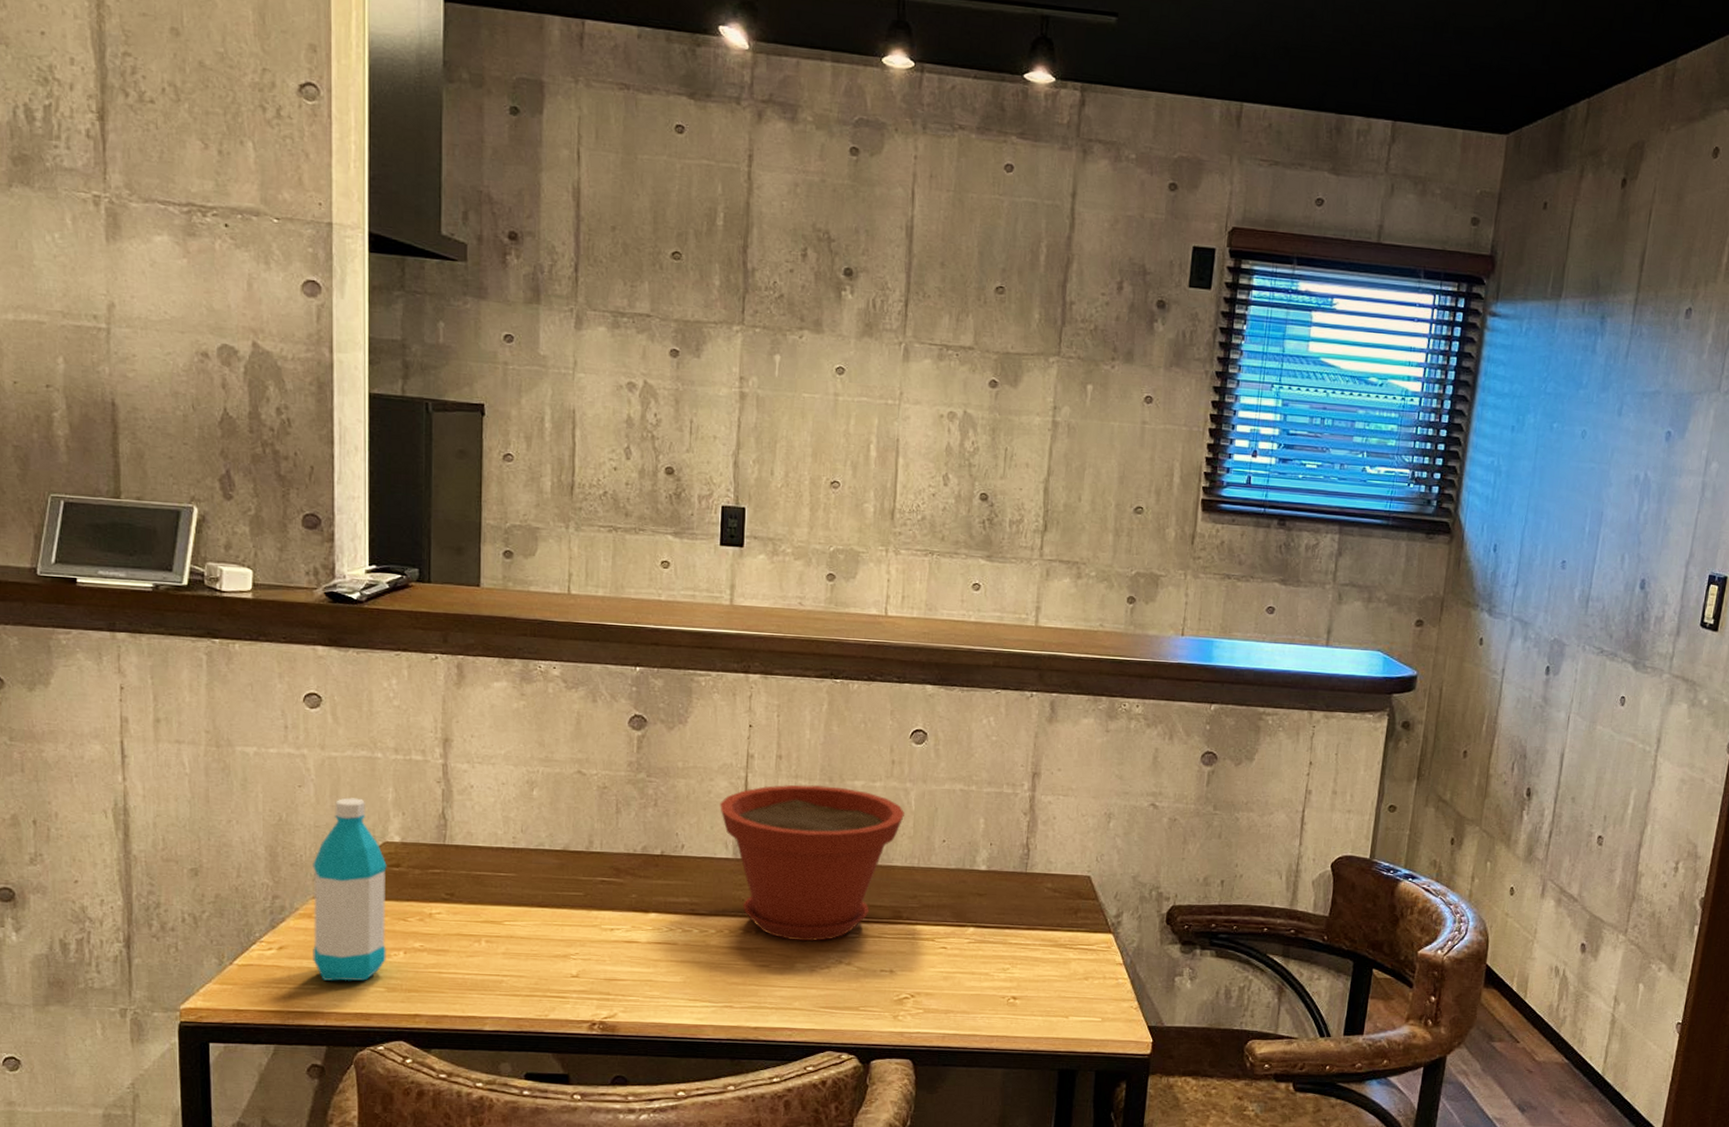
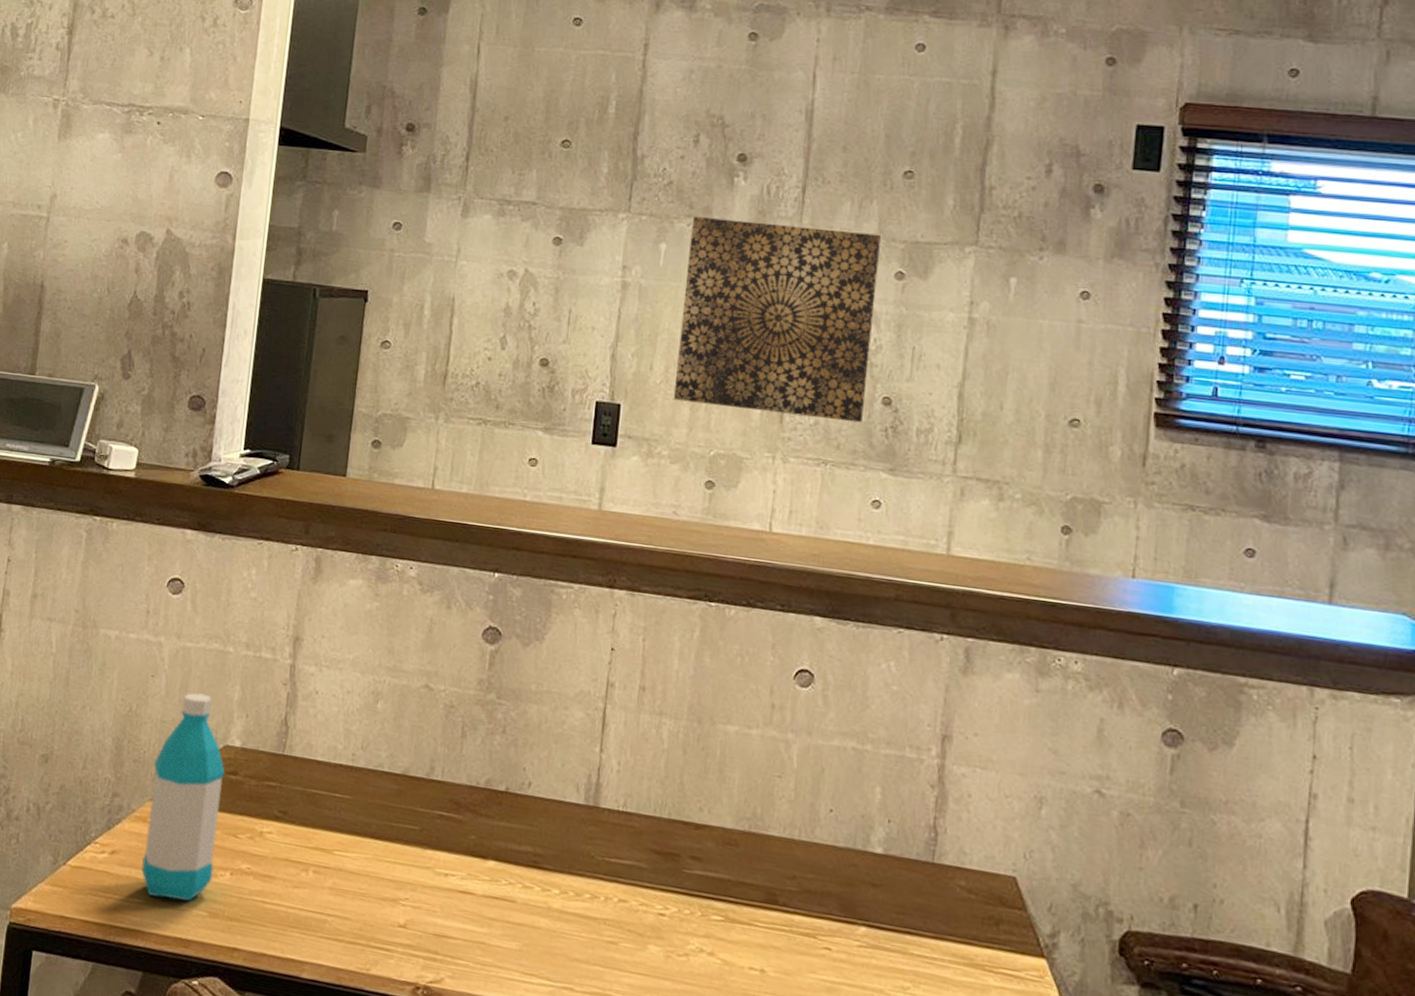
plant pot: present [720,784,904,942] -> none [573,722,784,920]
wall art: none [794,328,976,517] -> present [673,215,881,423]

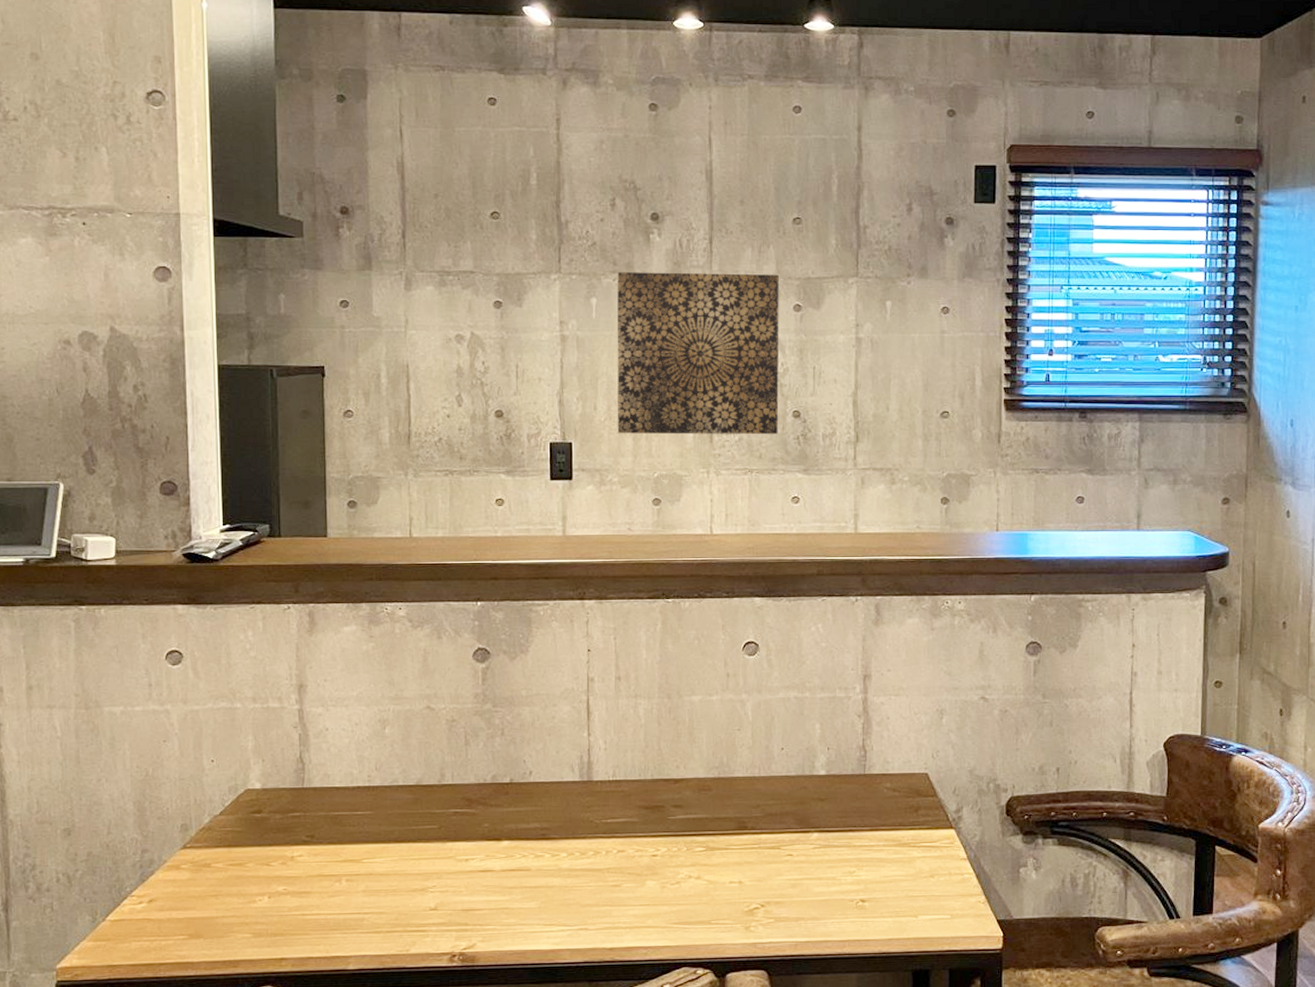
water bottle: present [141,692,225,901] -> none [179,748,252,930]

